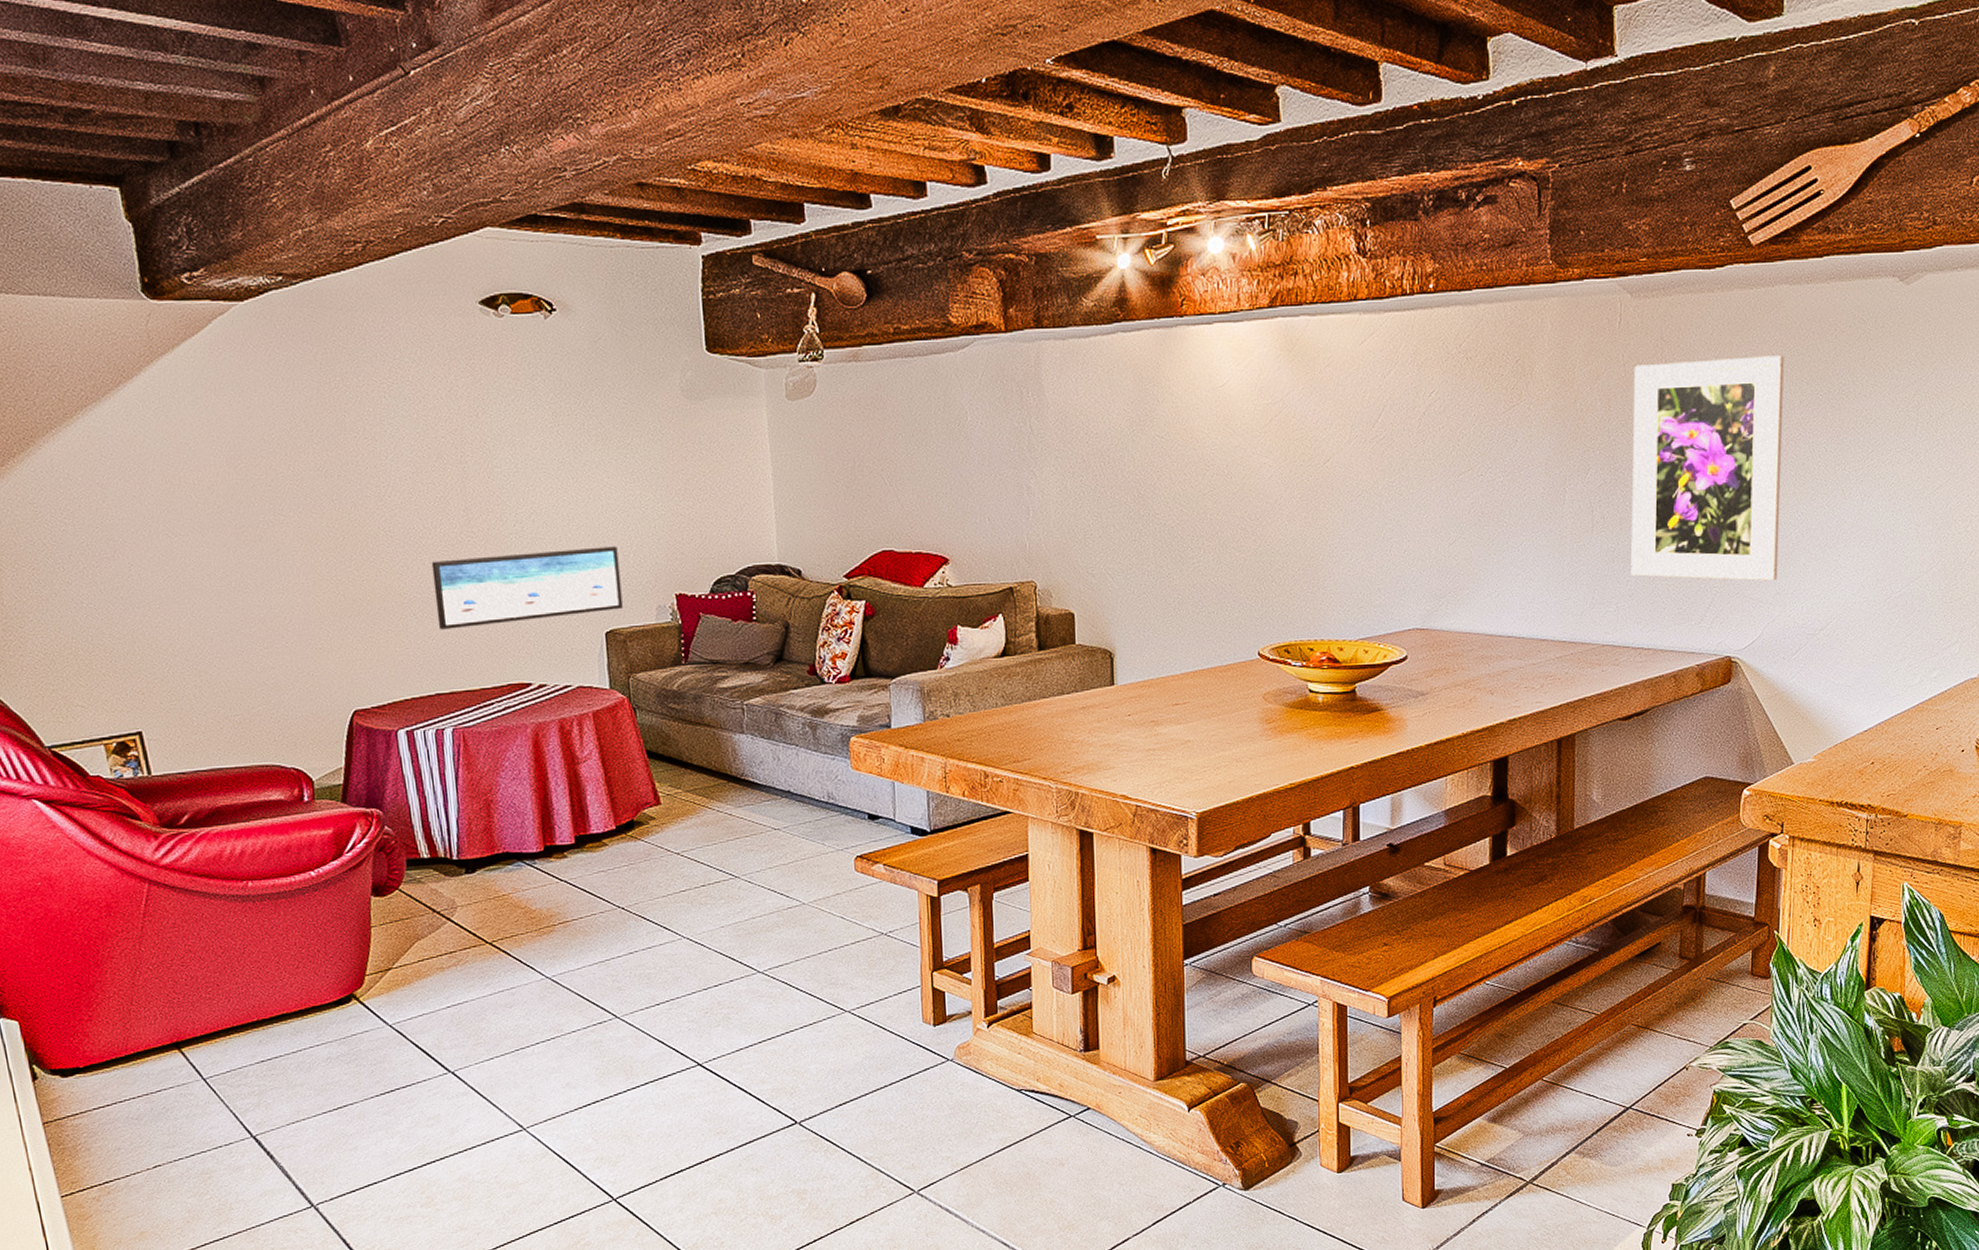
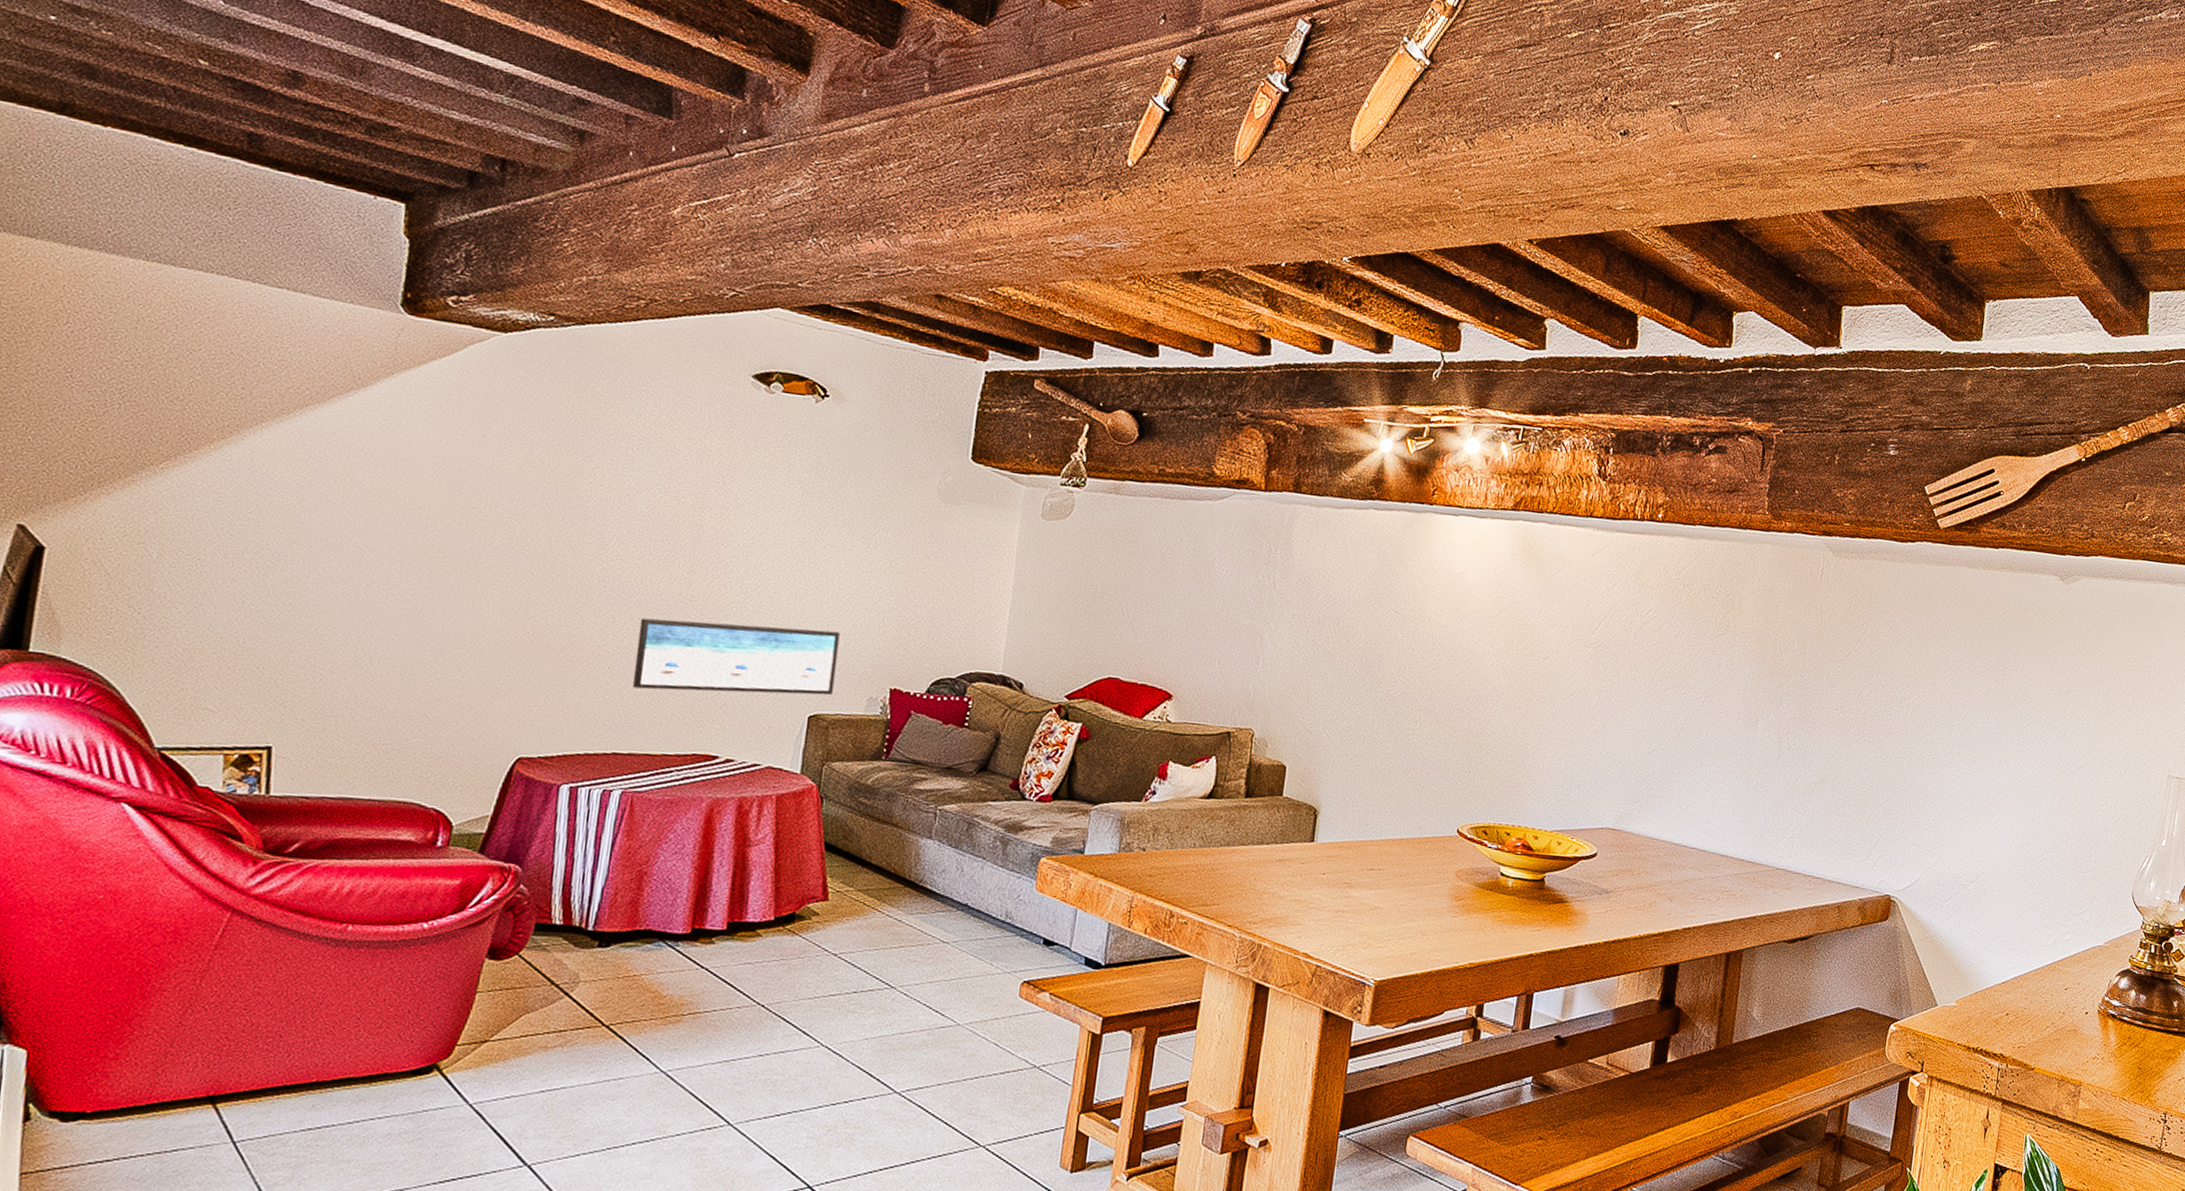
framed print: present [1631,355,1784,581] -> none [1809,616,1959,831]

